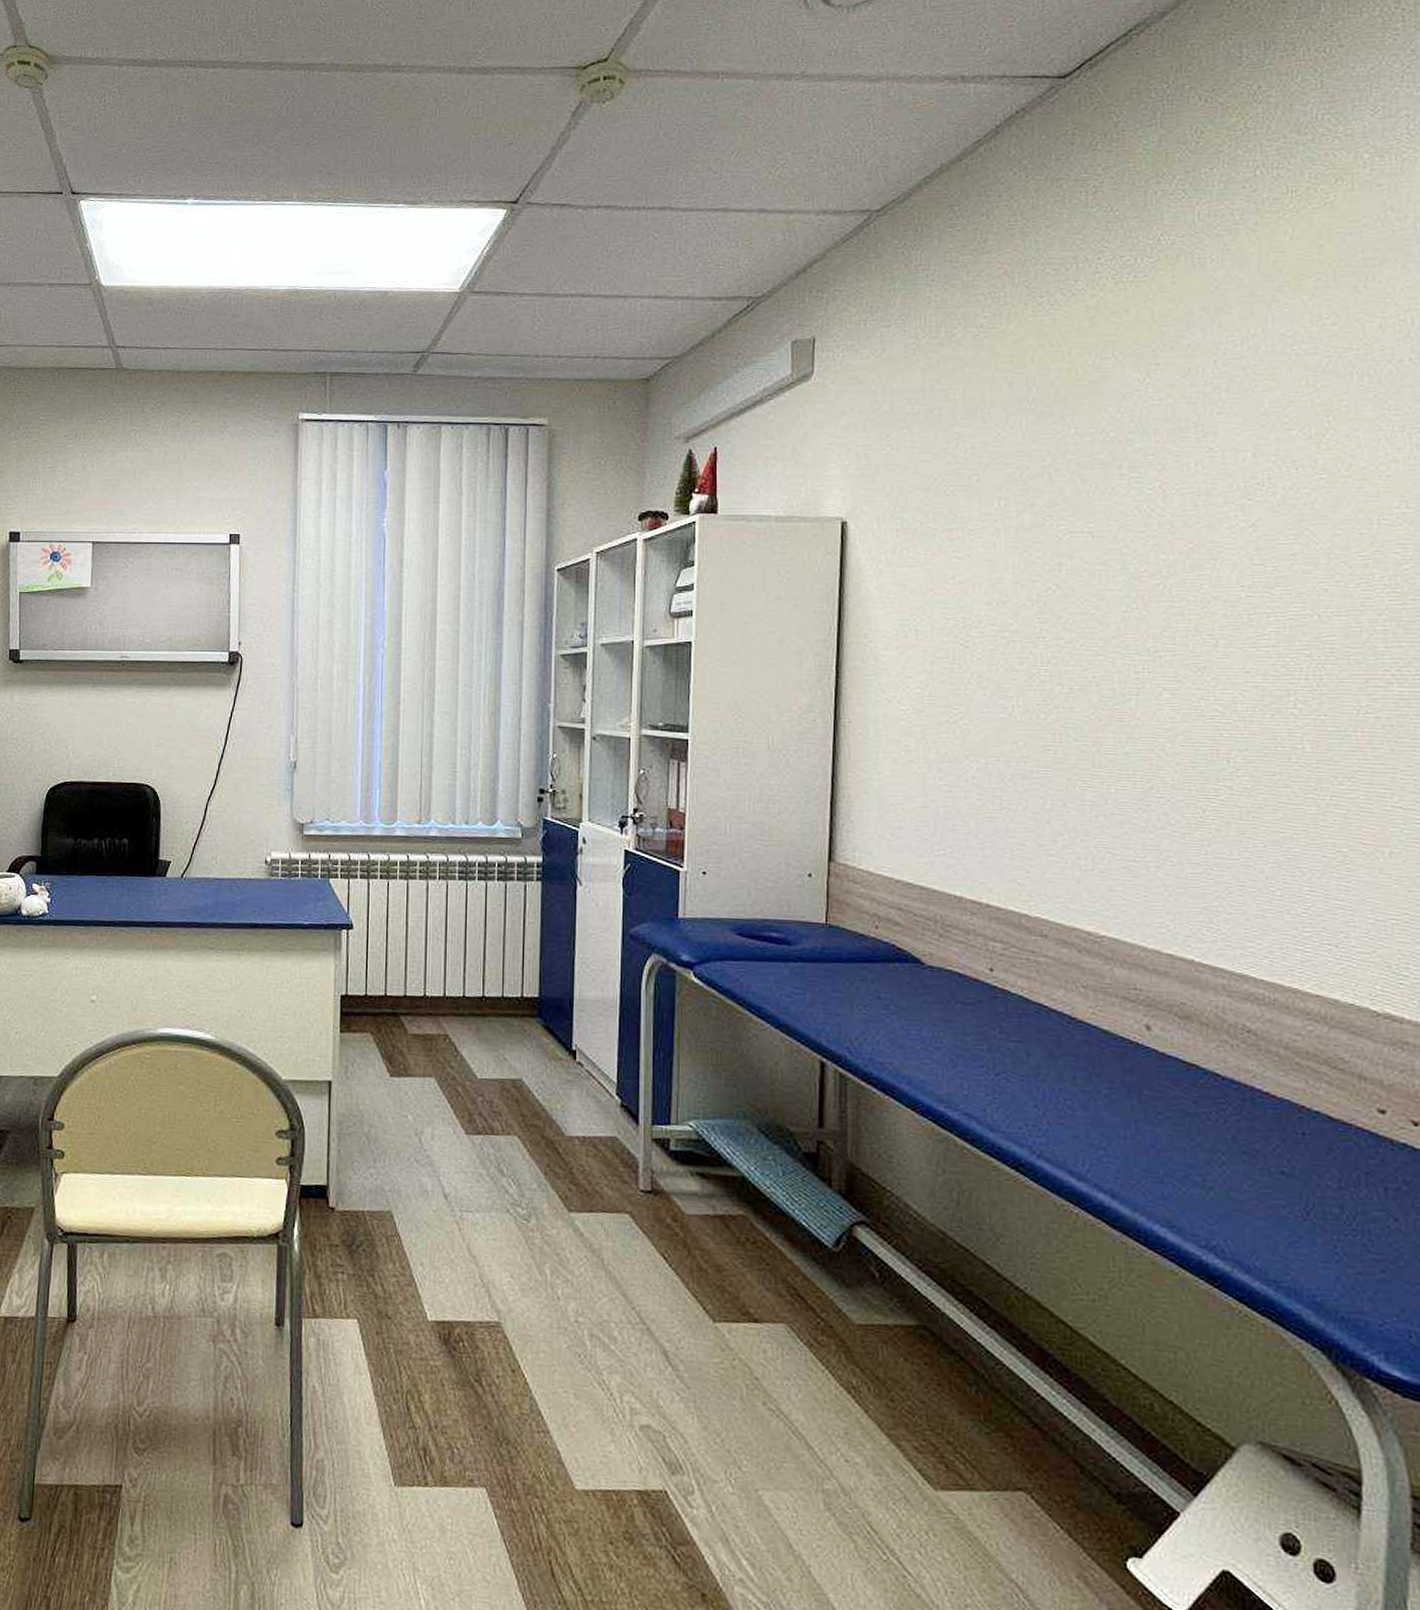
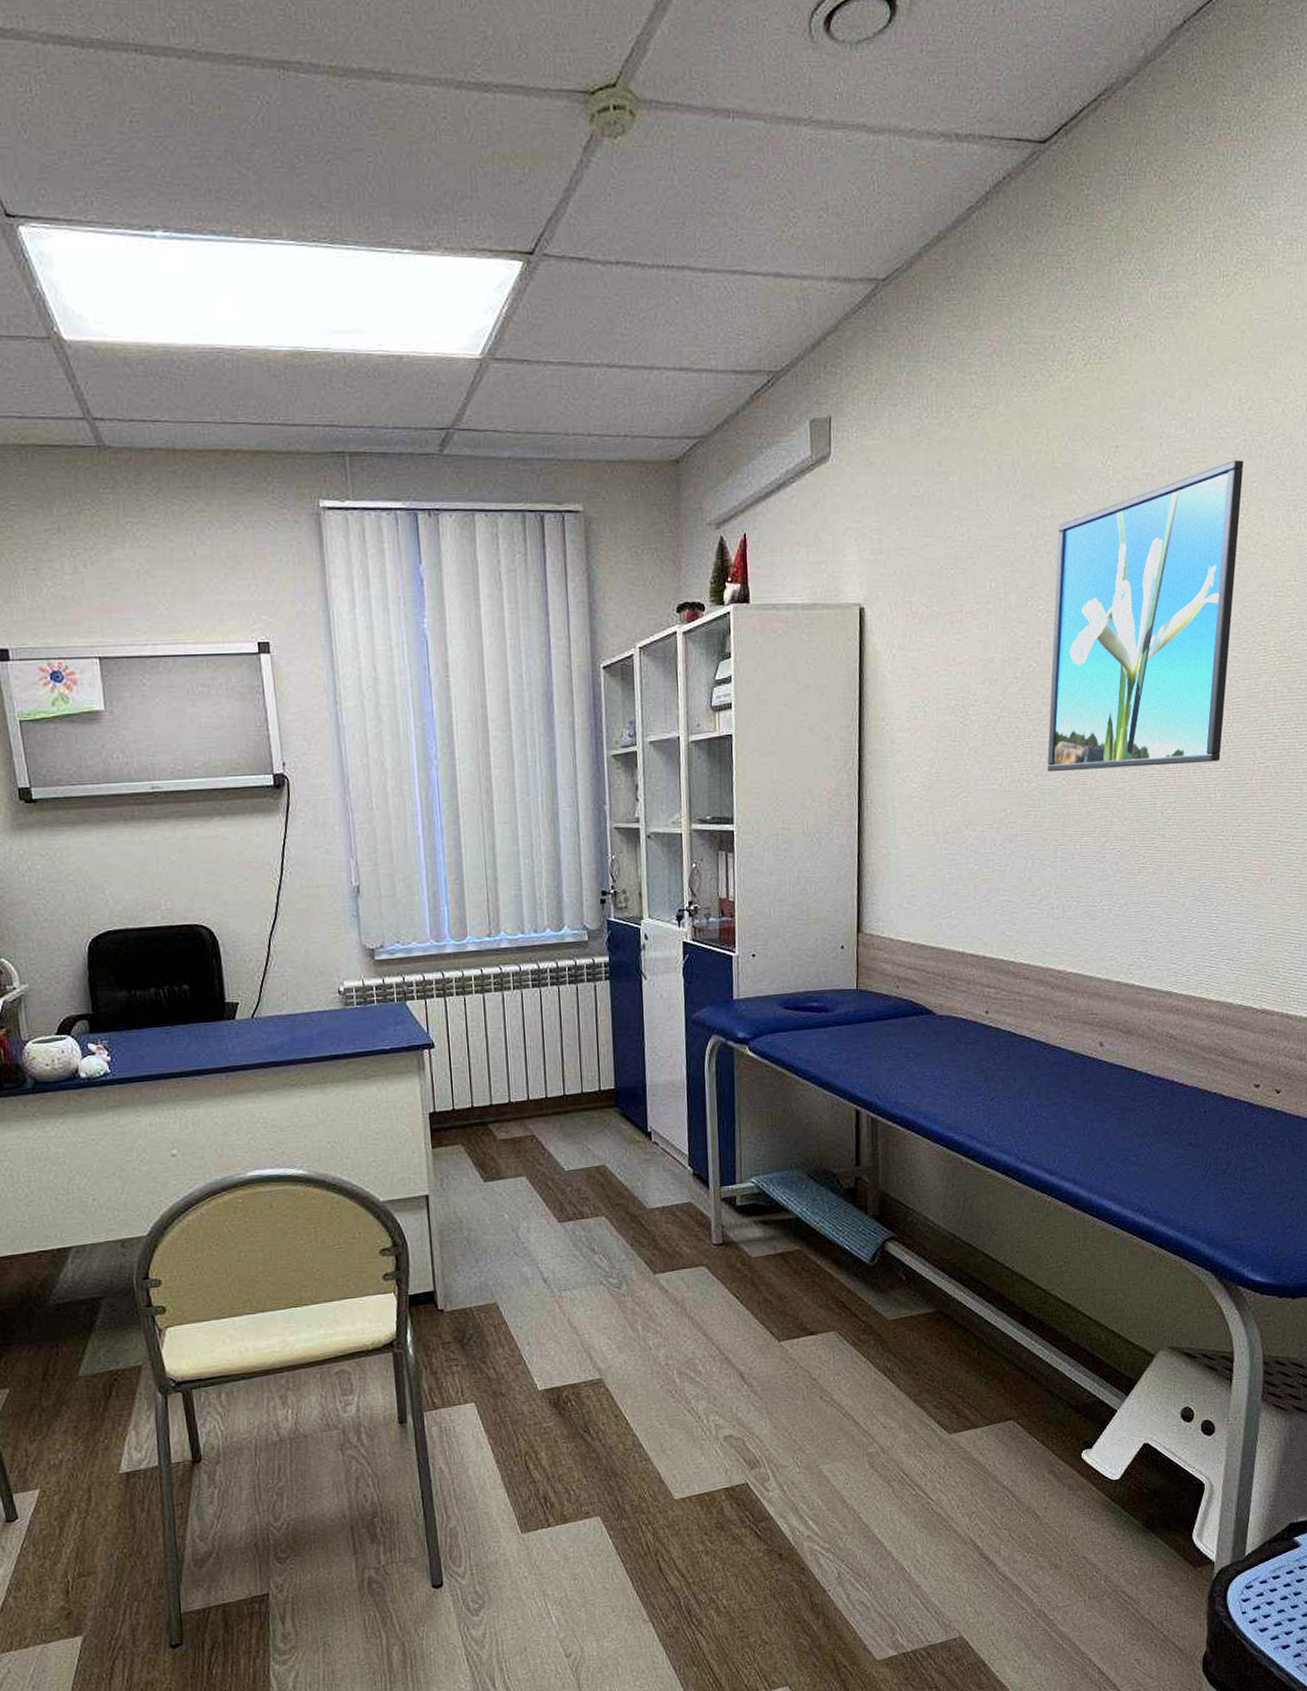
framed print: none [1070,377,1328,707] -> present [1047,460,1244,772]

